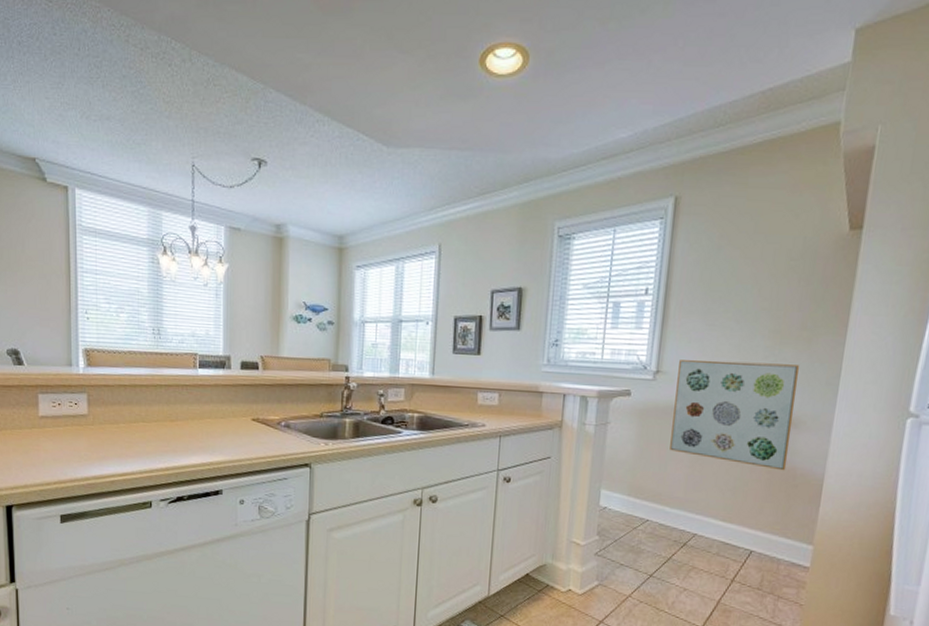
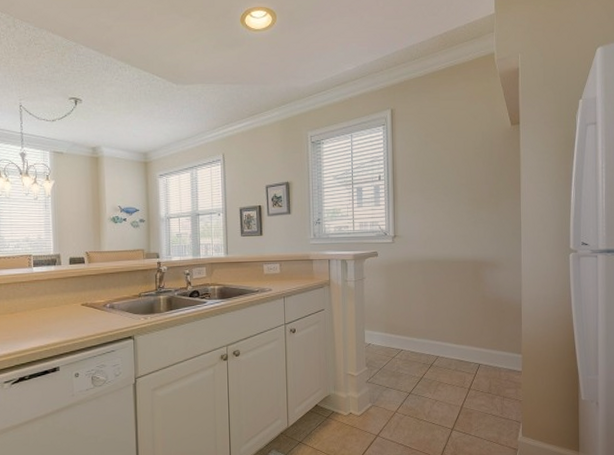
wall art: present [670,360,800,471] -> none [409,222,495,301]

